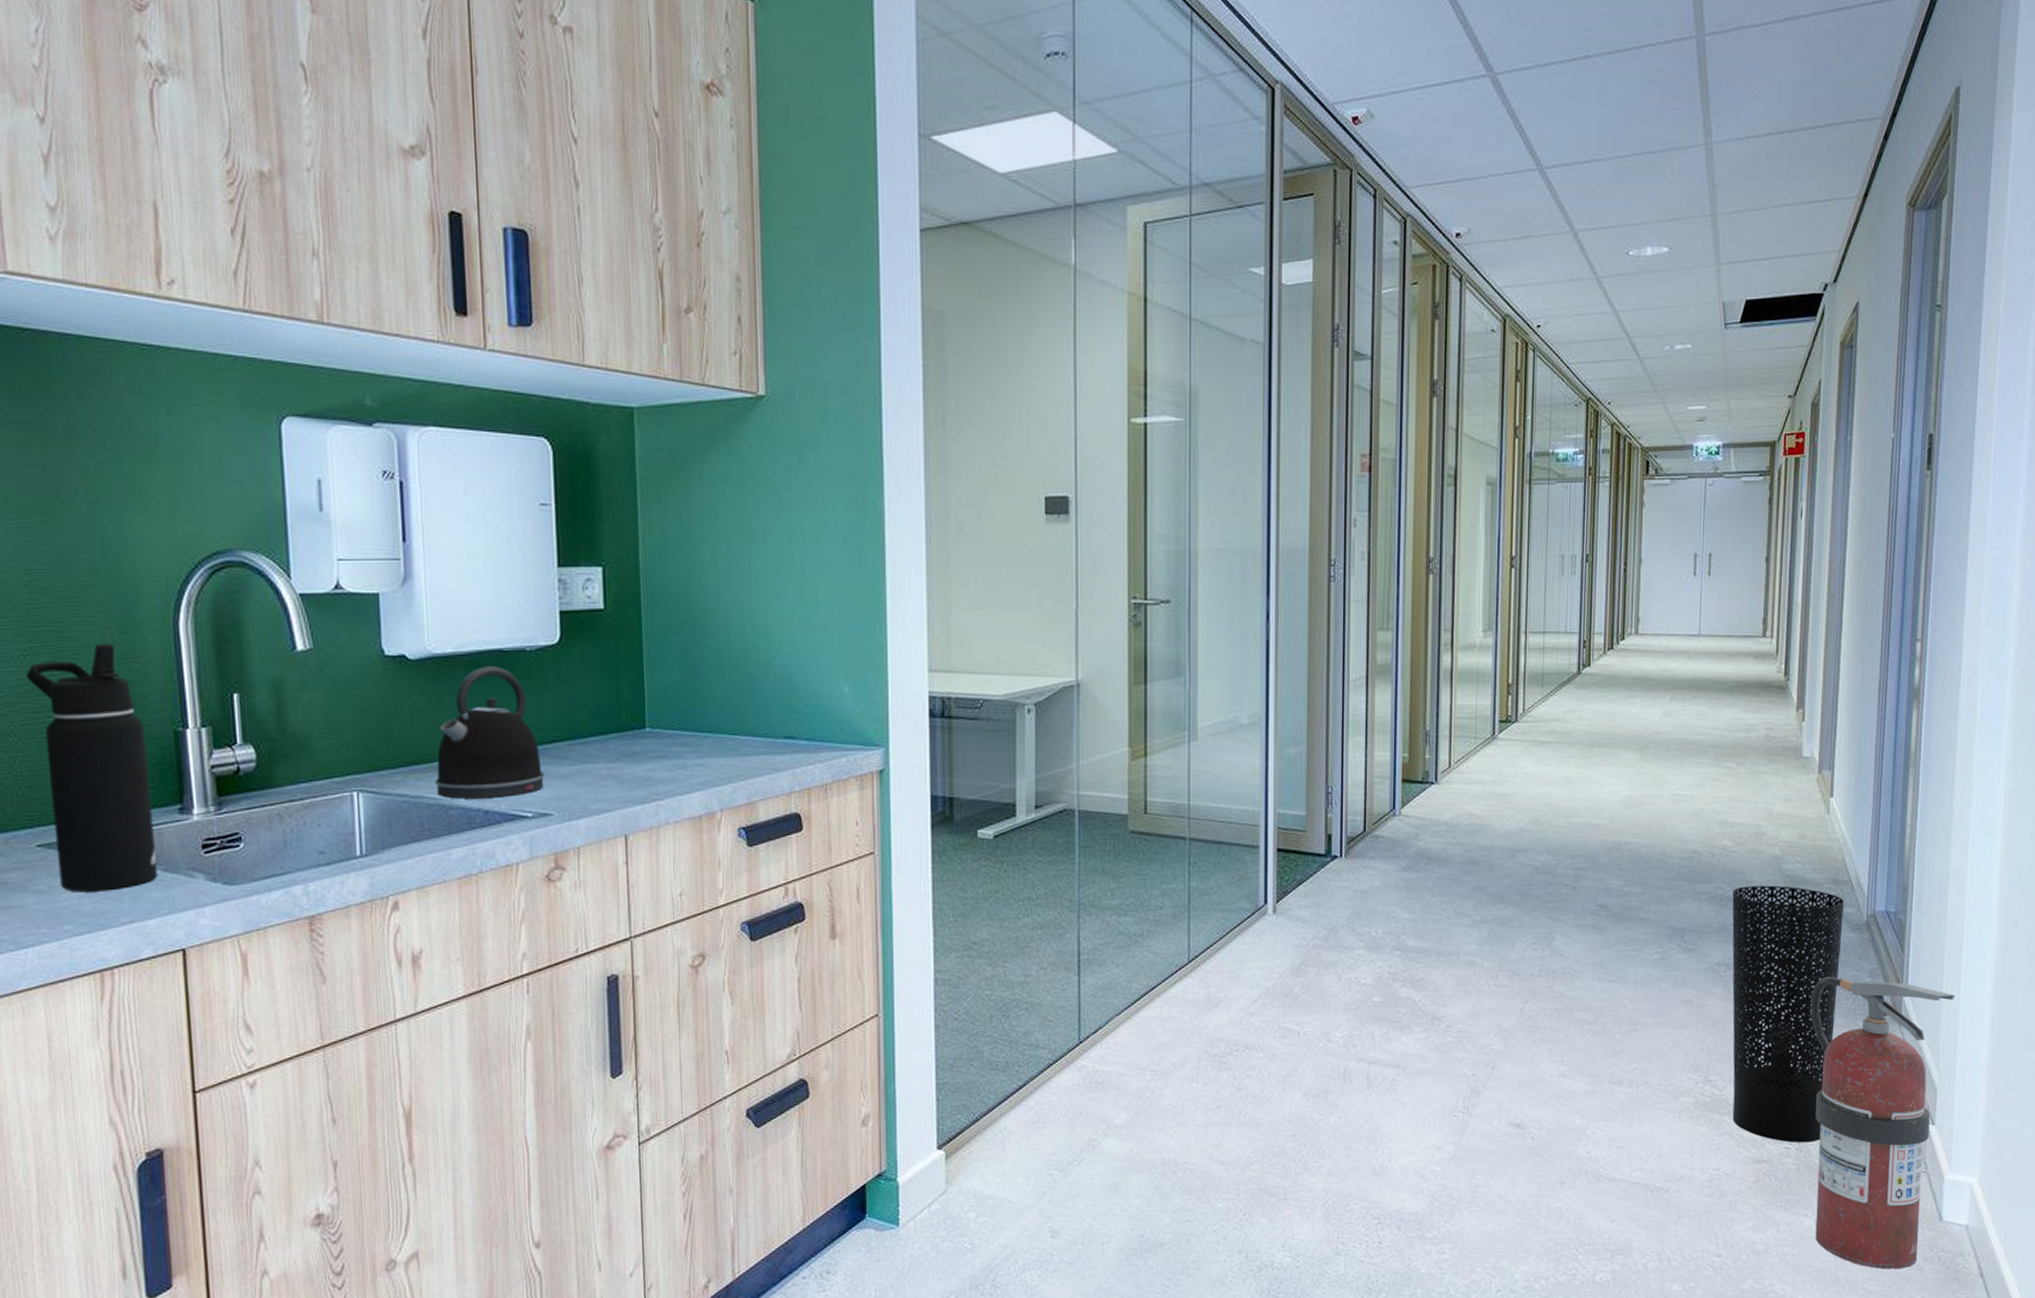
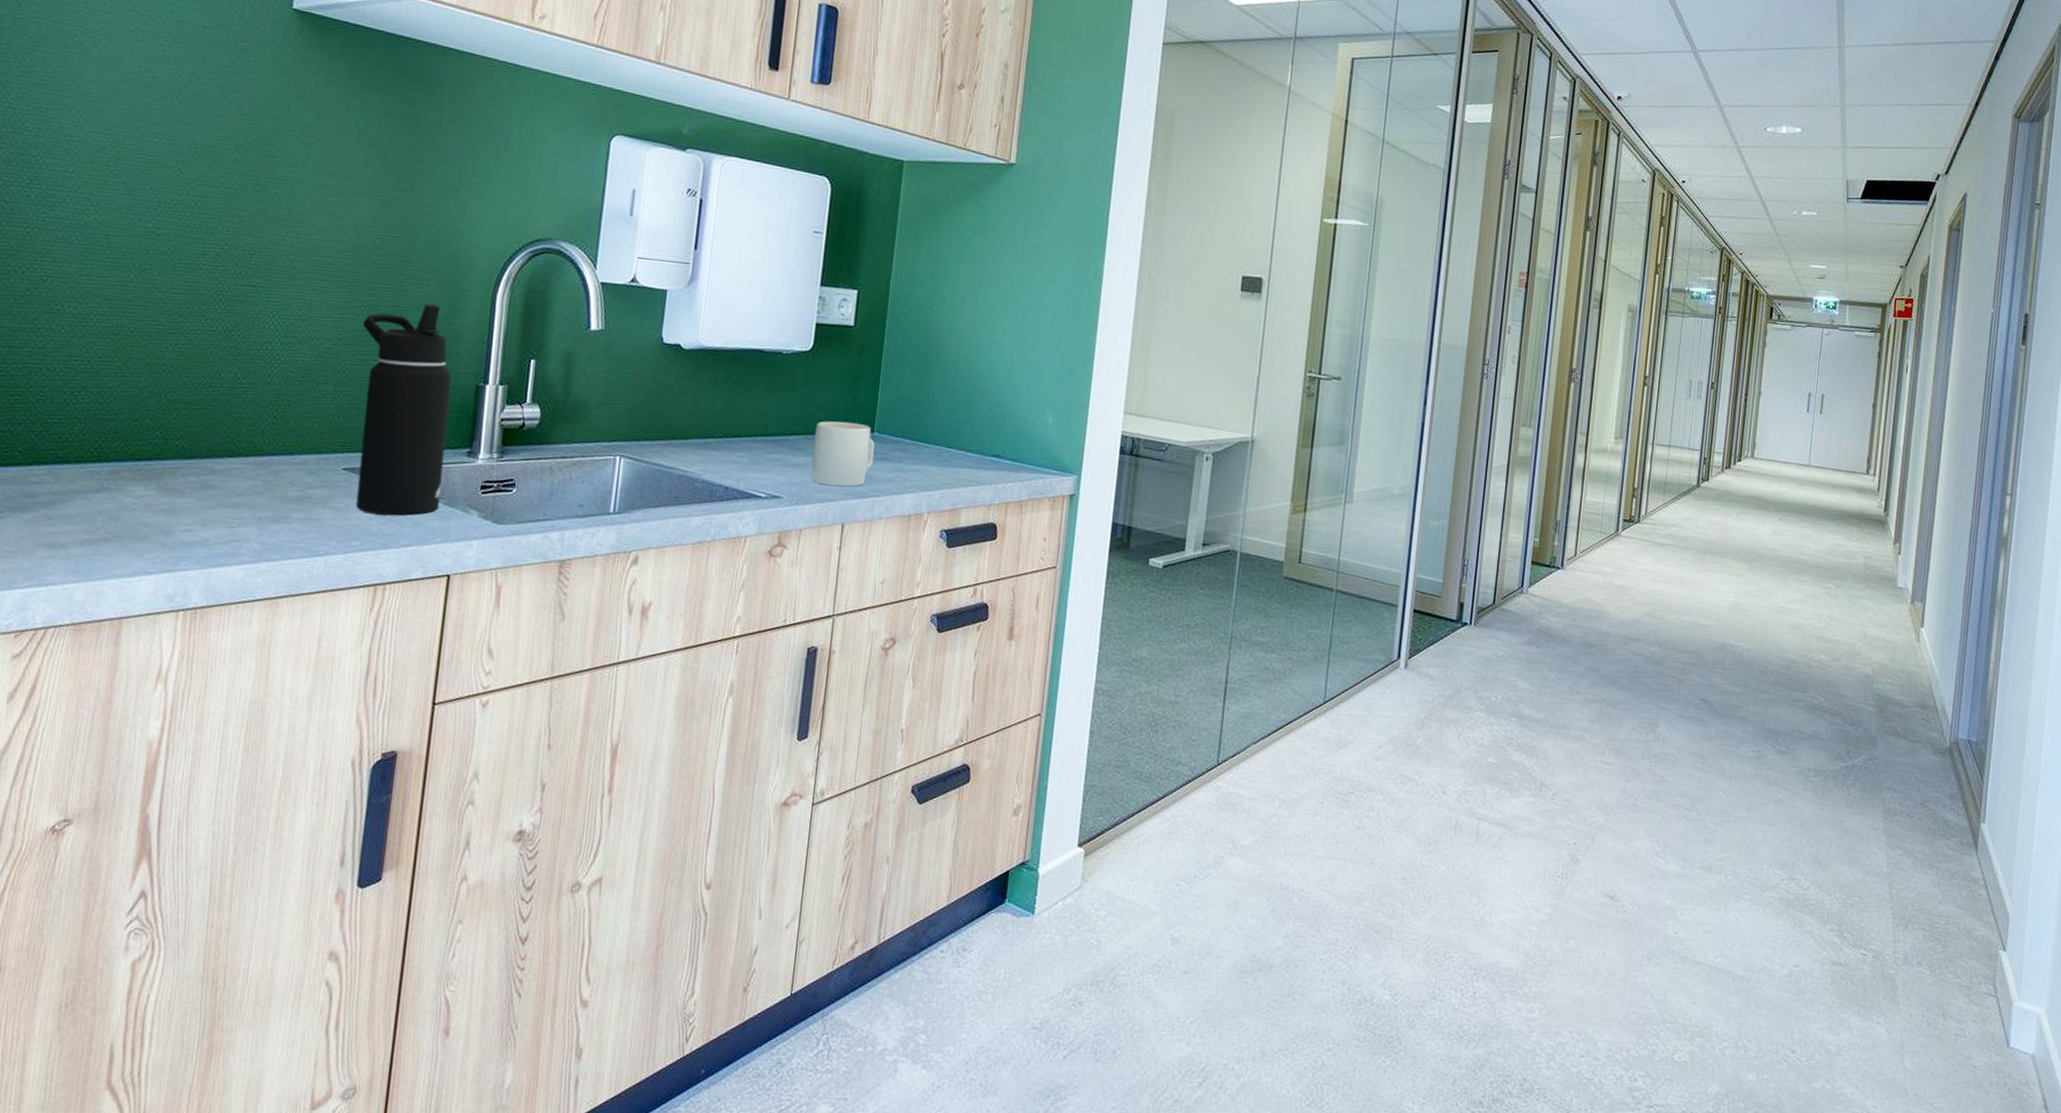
kettle: present [435,666,545,799] -> none [687,362,782,478]
mug: none [577,719,651,795] -> present [811,421,875,487]
umbrella stand: present [1732,885,1845,1143] -> none [1814,699,1930,952]
fire extinguisher: present [1810,976,1955,1269] -> none [1886,794,2030,1089]

